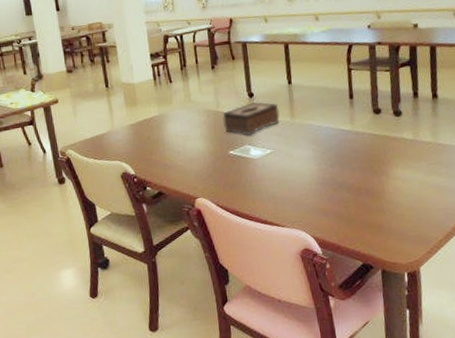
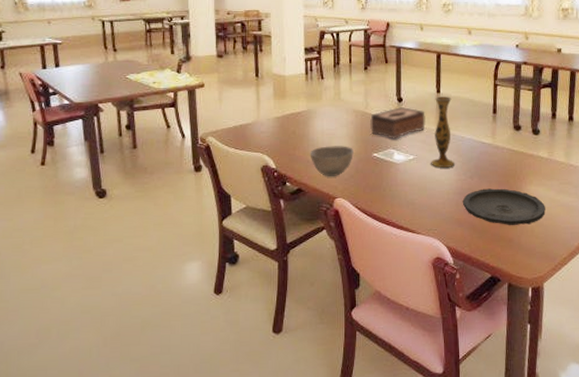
bowl: none [166,146,210,179] -> present [310,146,354,177]
vase: none [287,86,315,160] -> present [431,96,455,169]
plate: none [325,174,416,212] -> present [462,188,546,225]

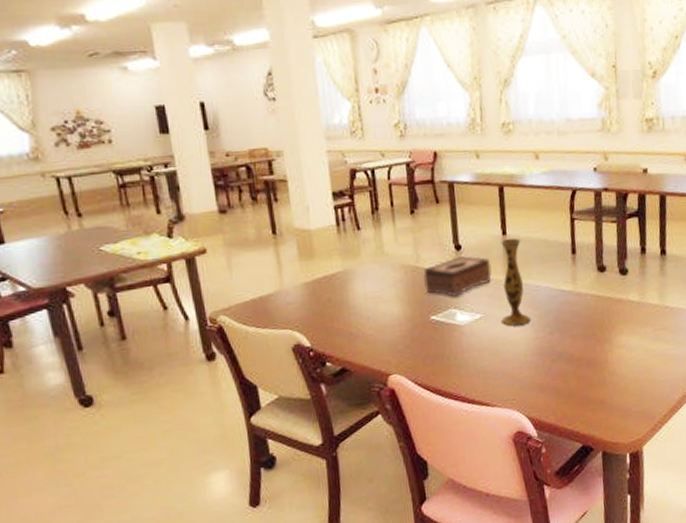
bowl: present [310,146,354,177] -> none [352,310,407,351]
plate: present [462,188,546,225] -> none [542,342,640,385]

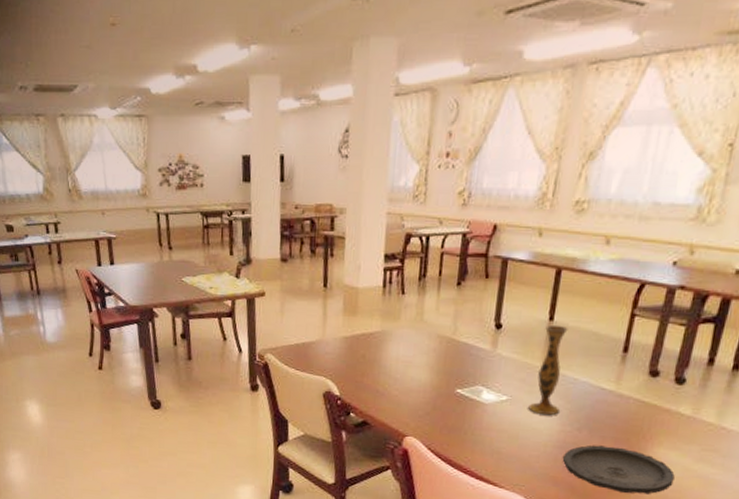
tissue box: present [423,255,492,297] -> none [456,334,530,375]
plate: none [542,342,640,385] -> present [562,445,675,495]

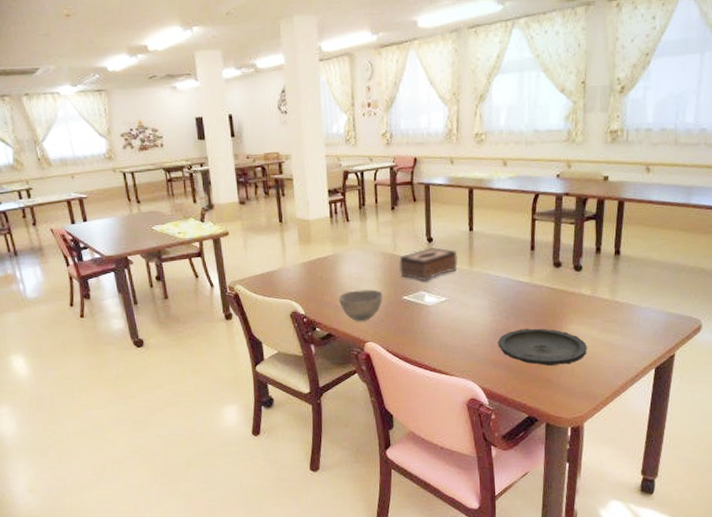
bowl: none [380,375,433,412] -> present [338,289,383,322]
tissue box: none [456,334,530,375] -> present [399,246,458,281]
vase: present [528,324,568,416] -> none [464,234,490,310]

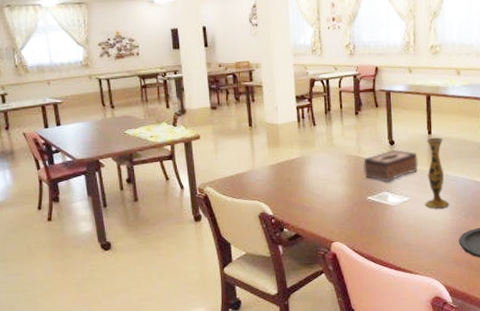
bowl: present [338,289,383,322] -> none [305,190,348,222]
vase: none [464,234,490,310] -> present [425,137,450,209]

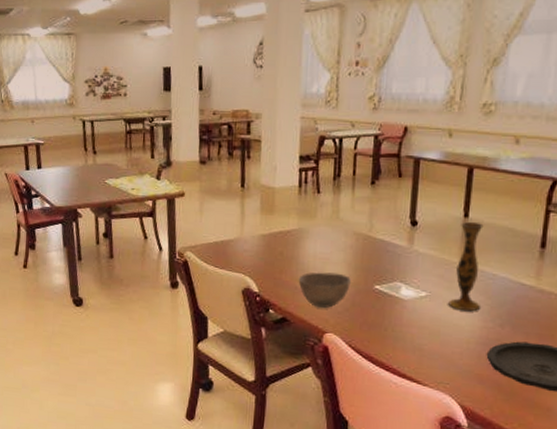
bowl: none [305,190,348,222] -> present [298,272,351,309]
tissue box: present [363,149,418,182] -> none [374,231,446,271]

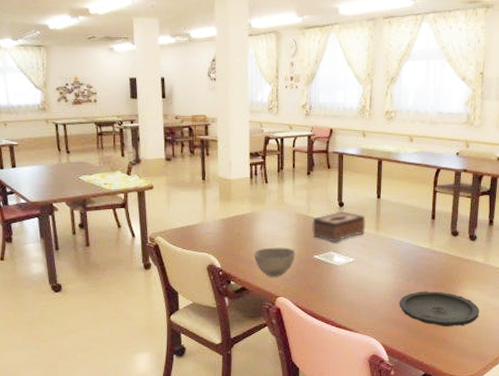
tissue box: none [374,231,446,271] -> present [312,211,366,242]
vase: present [448,221,484,312] -> none [370,201,393,271]

